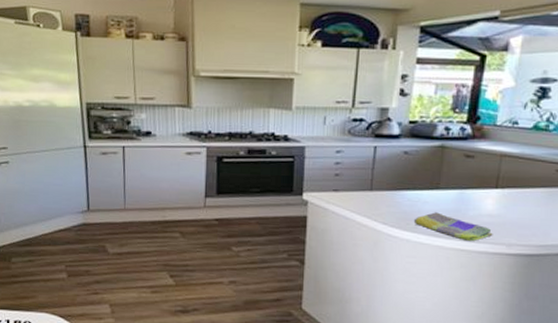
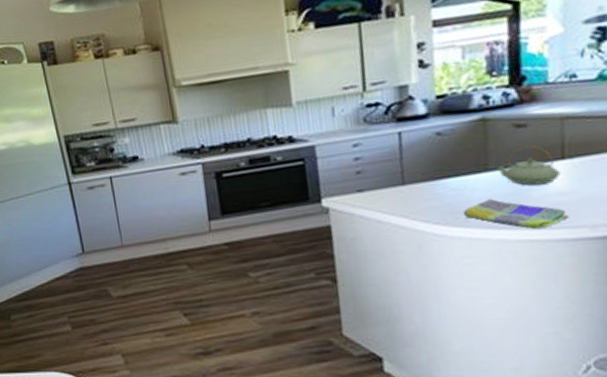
teapot: none [444,172,493,206] -> present [495,145,561,186]

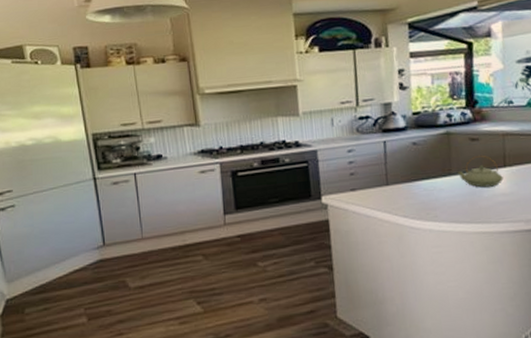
dish towel: present [463,199,569,229] -> none [433,198,510,223]

